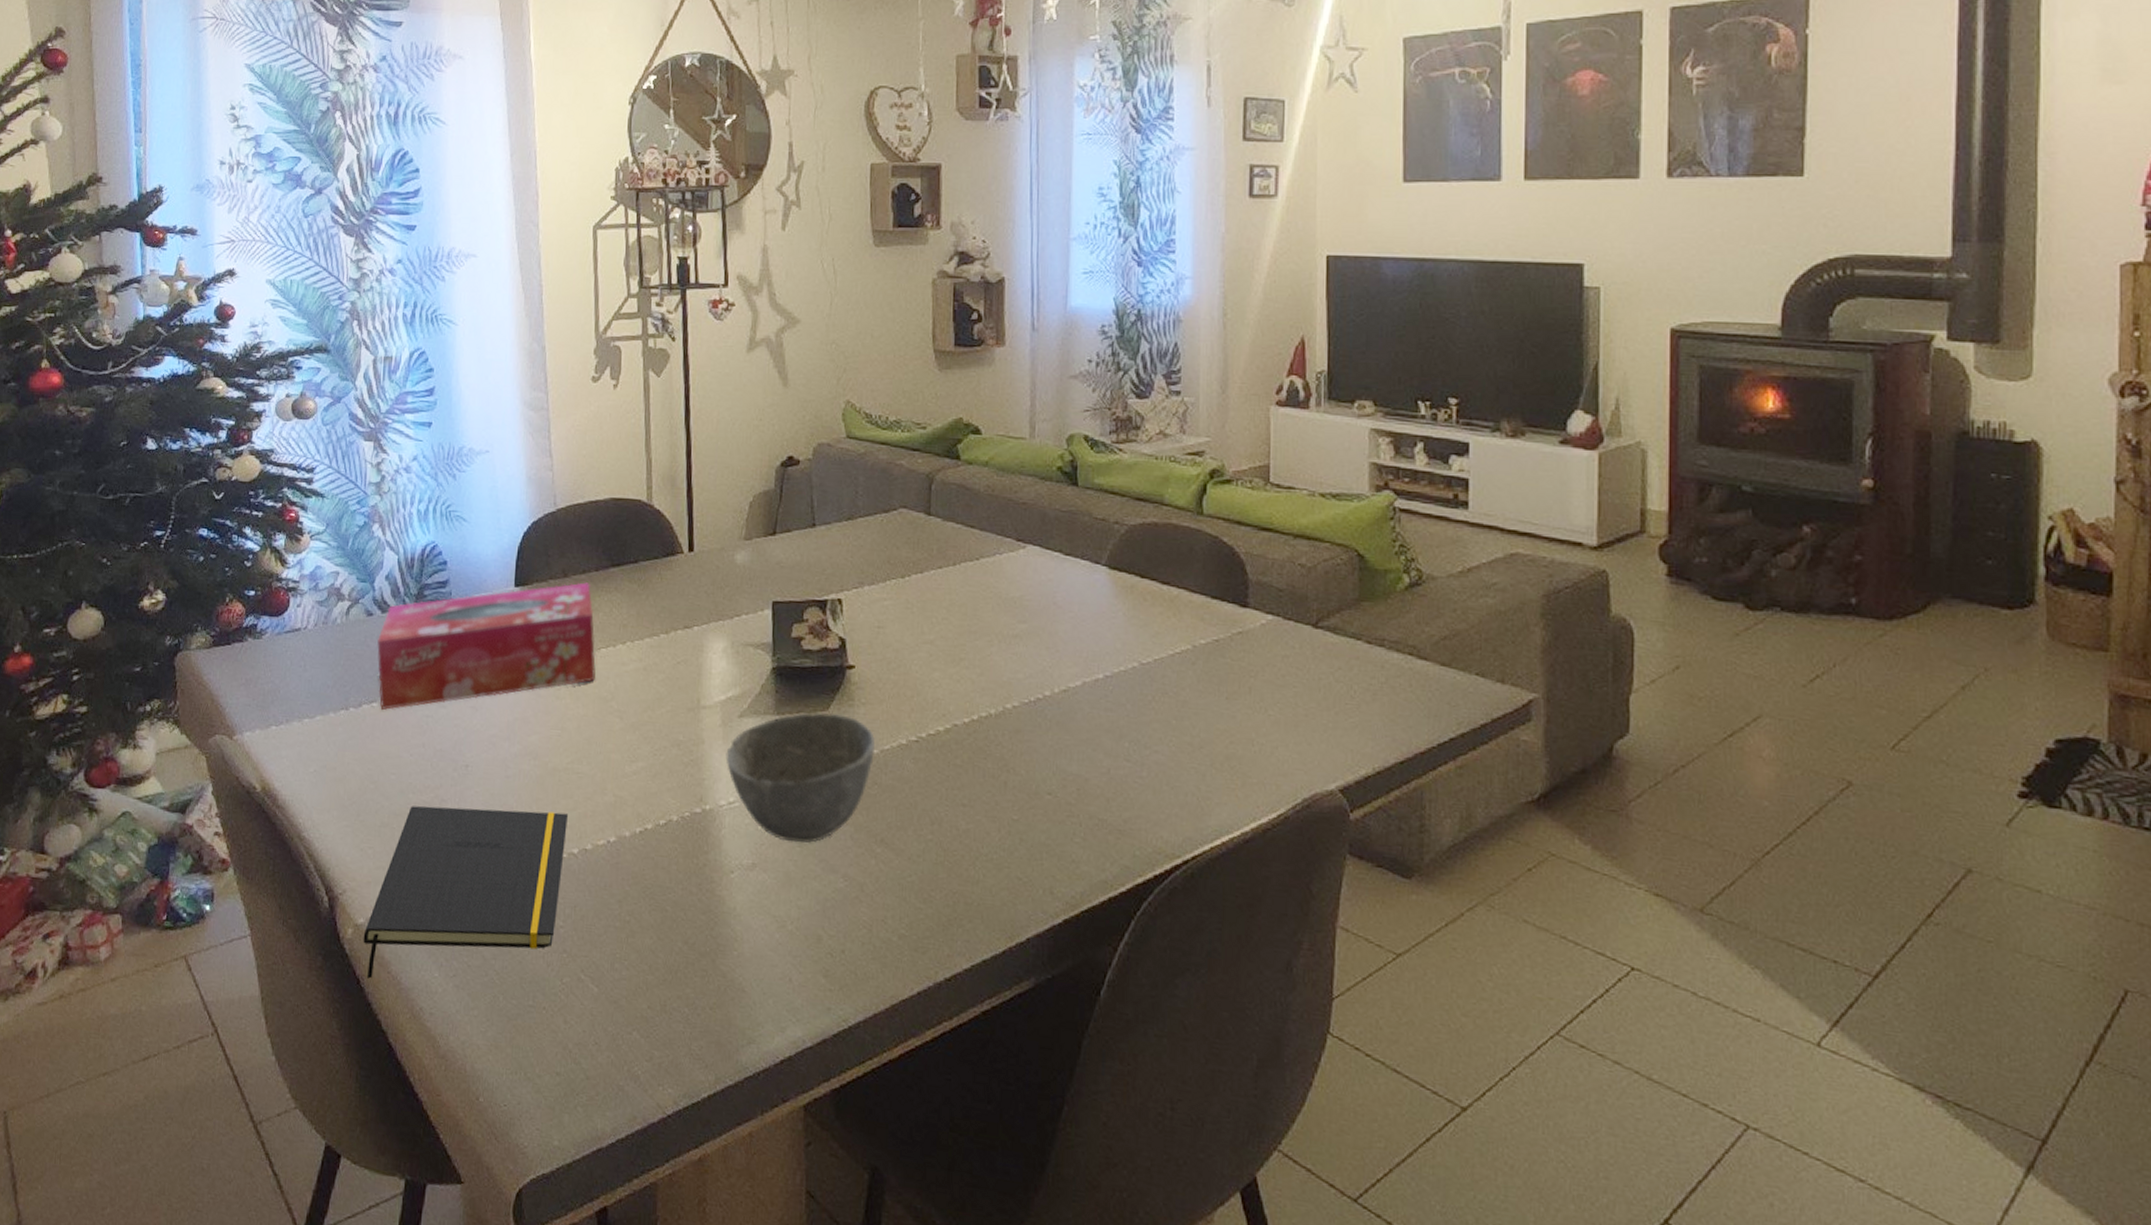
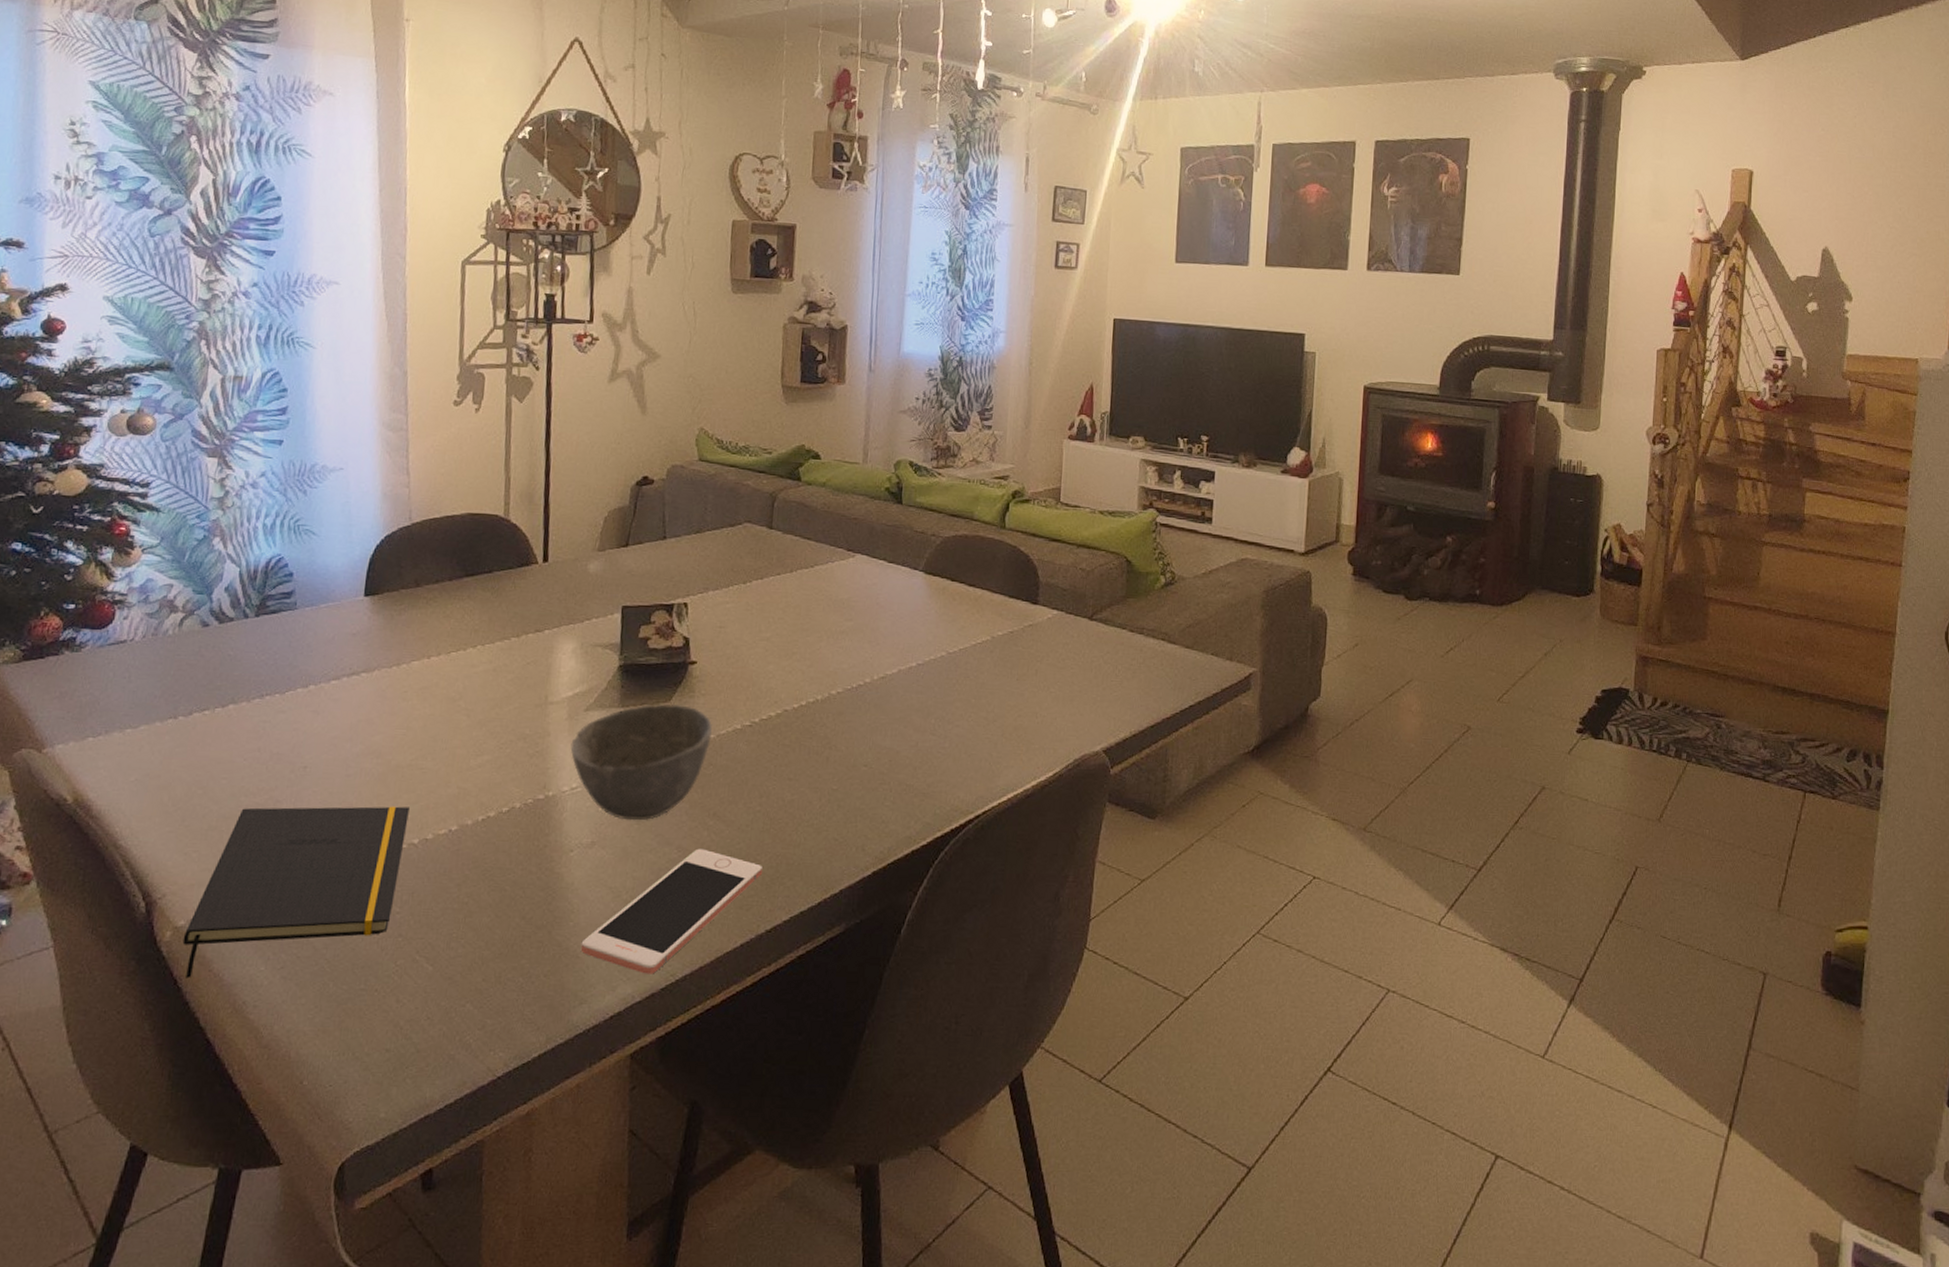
tissue box: present [377,582,596,710] -> none [212,591,446,717]
cell phone: none [746,878,939,1018] -> present [580,848,763,974]

